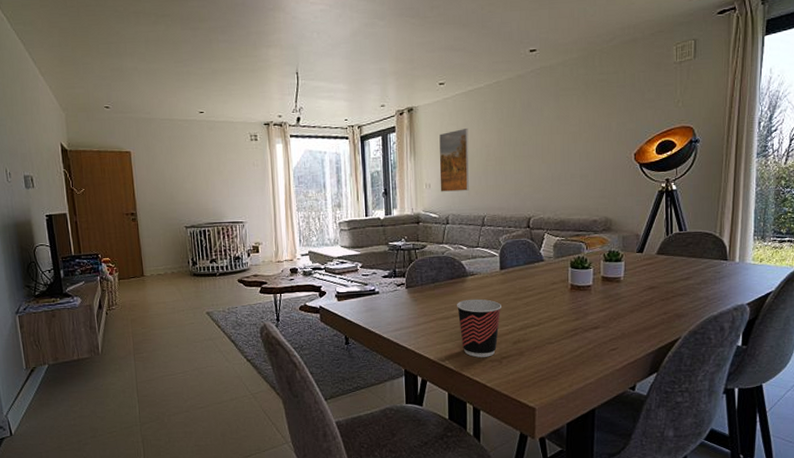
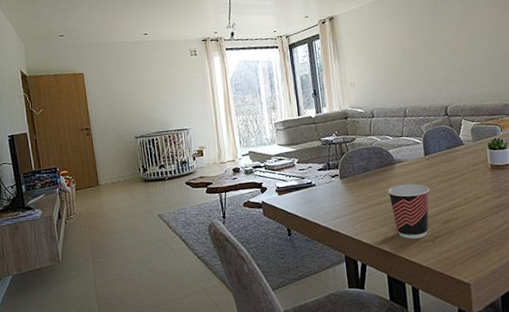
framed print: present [439,129,469,192] -> none [359,31,390,89]

